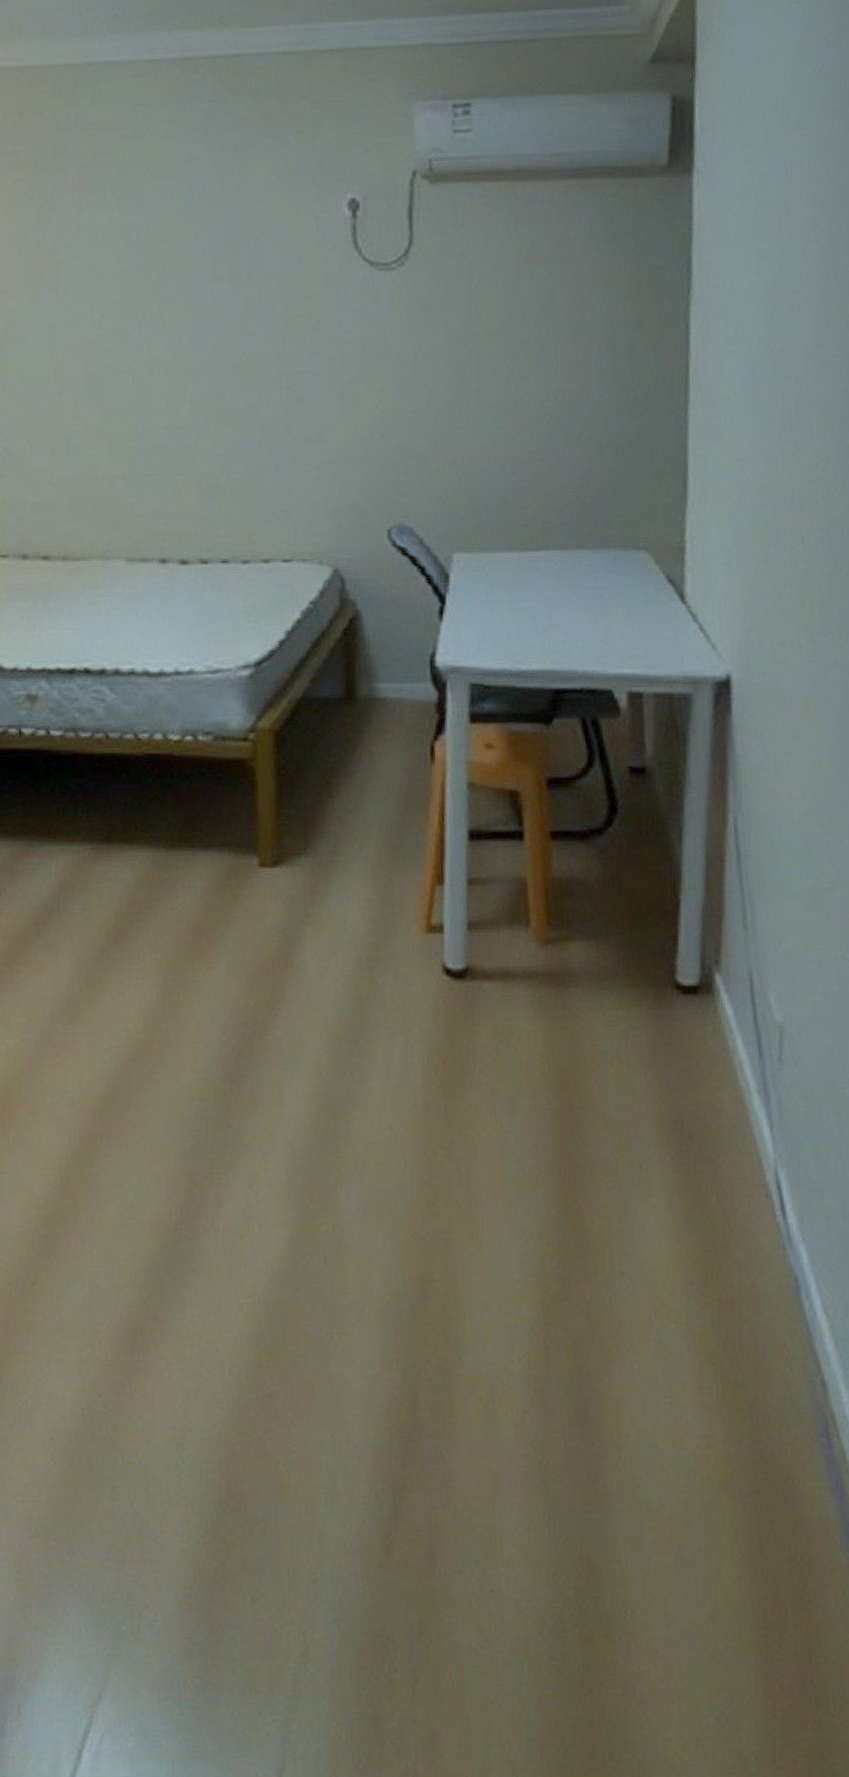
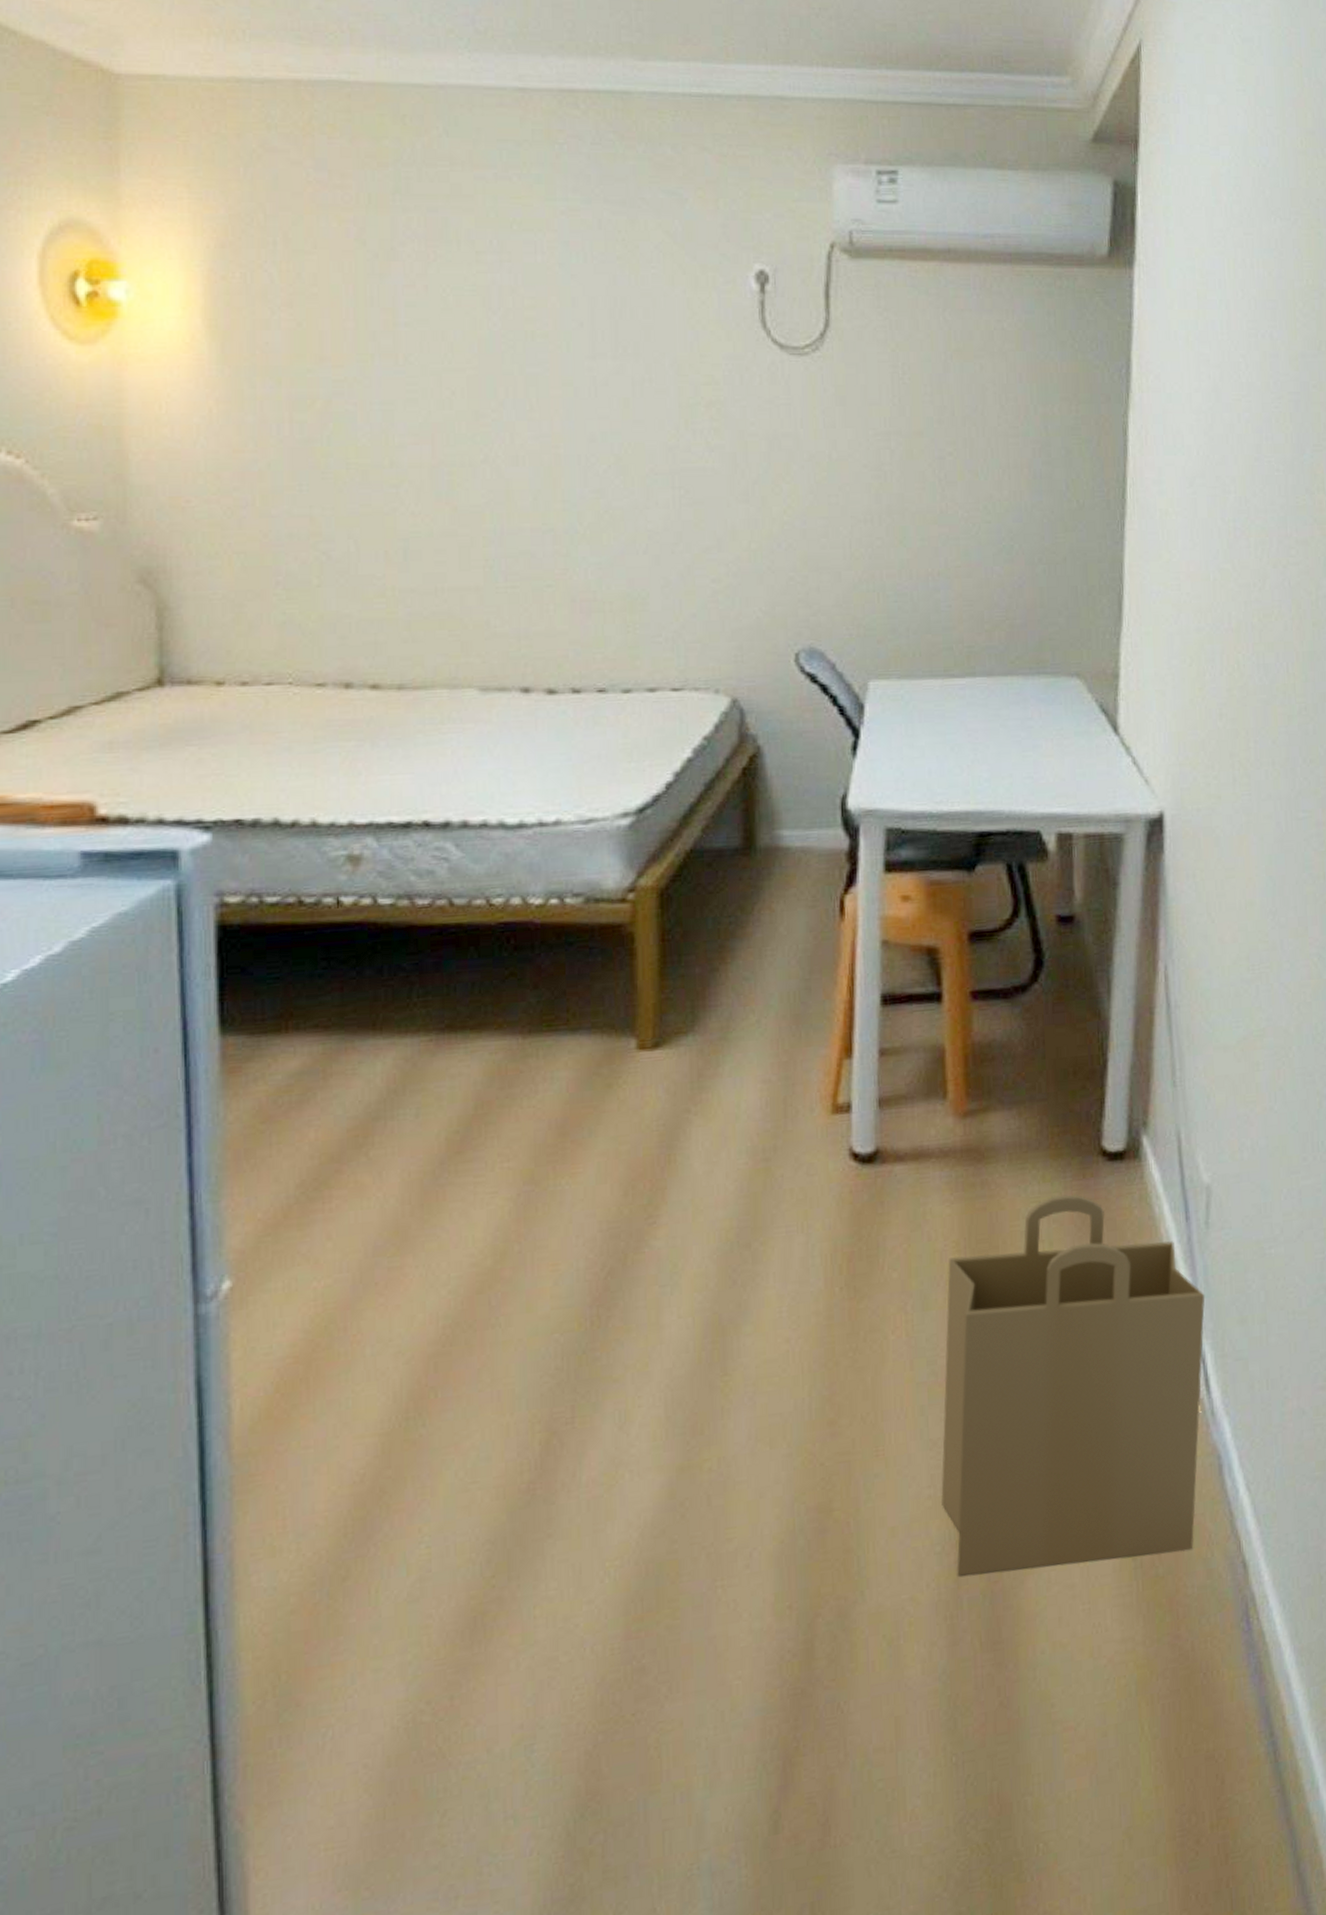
shopping bag: none [530,1021,780,1363] -> present [941,1194,1205,1576]

